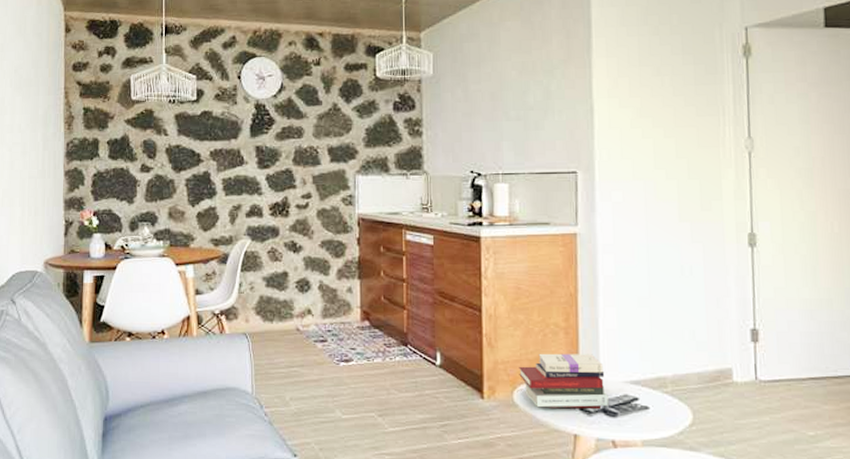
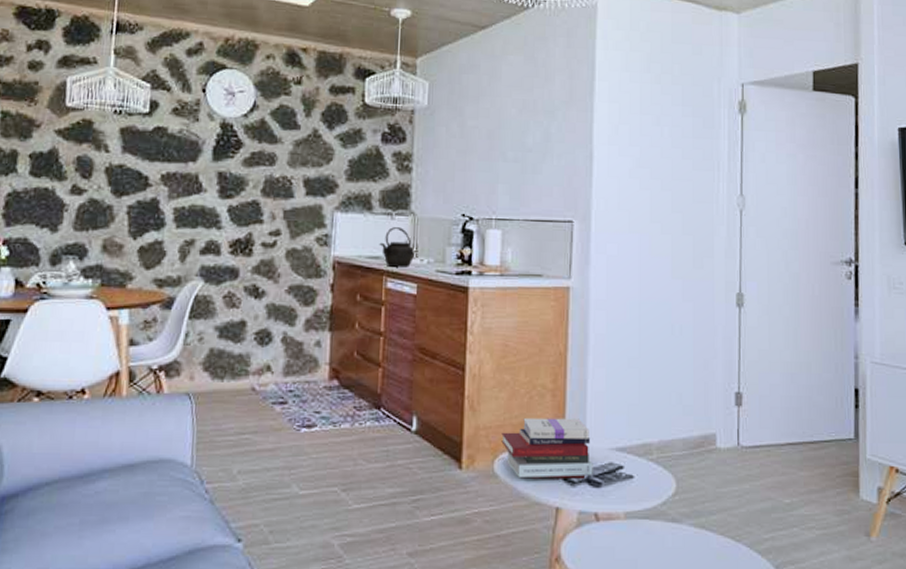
kettle: none [397,186,429,222] -> present [379,227,414,269]

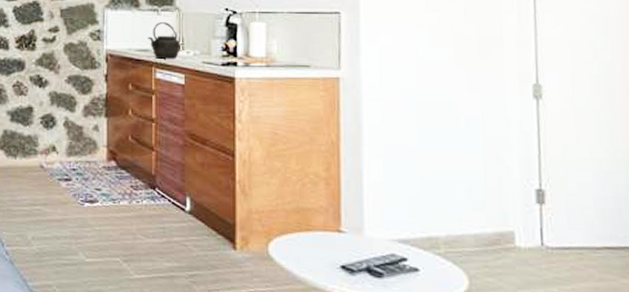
books: present [501,417,593,479] -> none [275,204,373,269]

